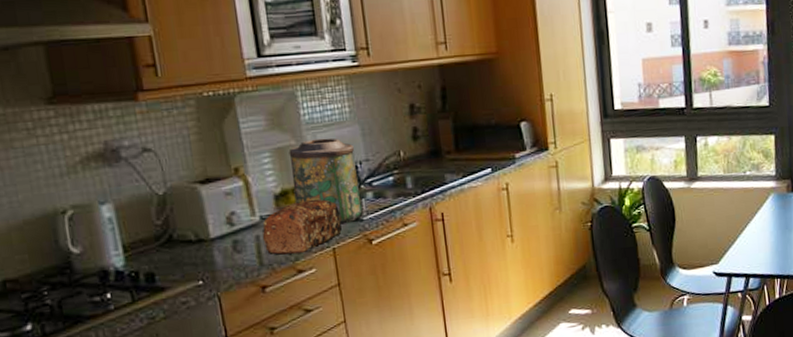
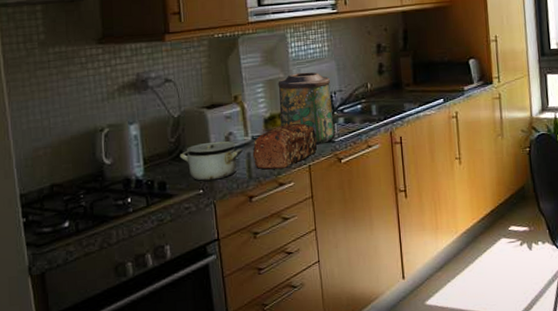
saucepan: none [169,221,251,271] -> present [179,140,244,181]

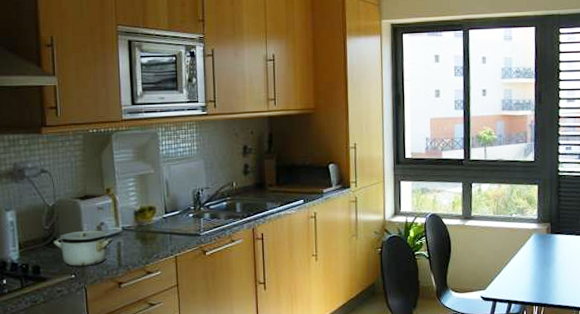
bread loaf: present [252,123,317,170] -> none [122,216,183,259]
canister: present [278,72,335,145] -> none [148,169,201,238]

